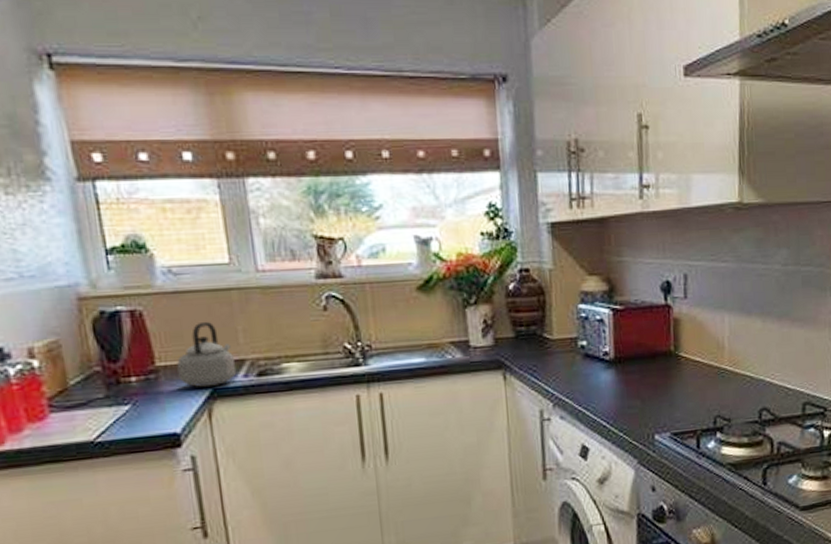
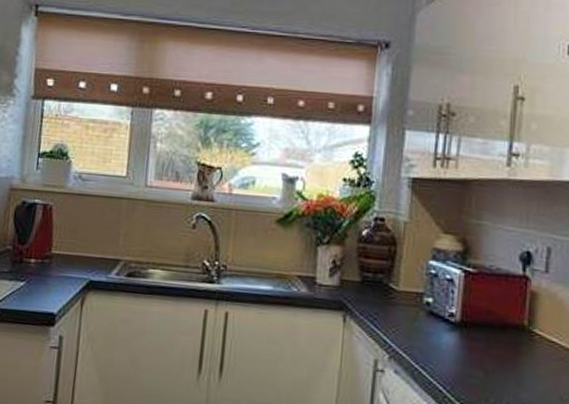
teapot: present [177,321,237,388] -> none [66,222,112,279]

